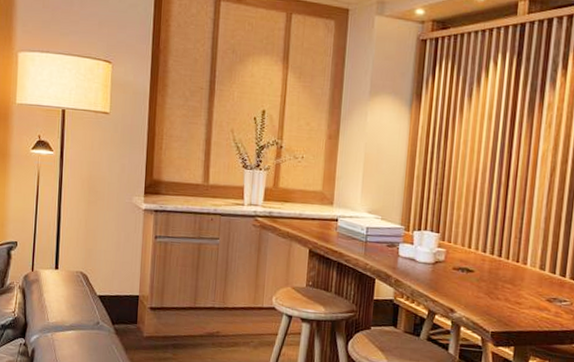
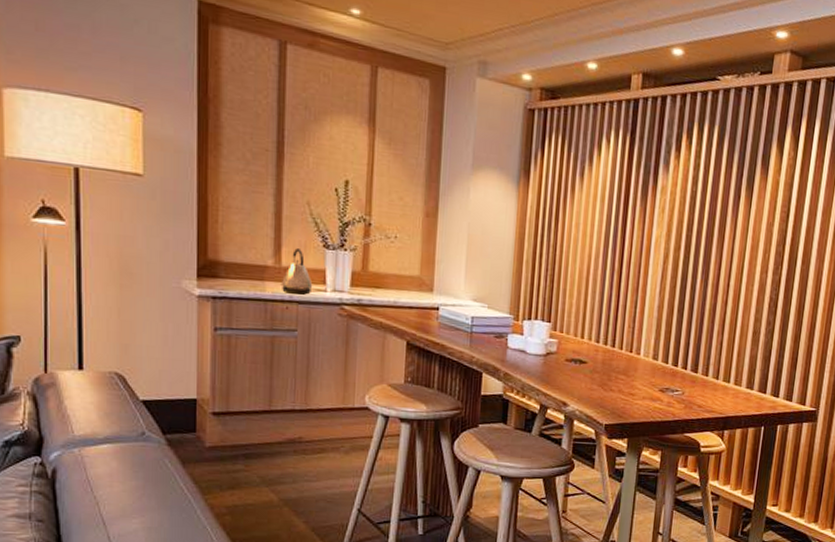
kettle: none [208,169,233,209] -> present [281,248,313,295]

